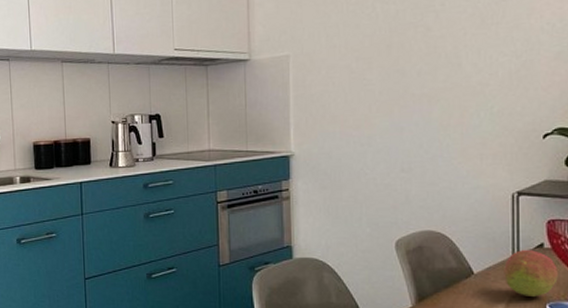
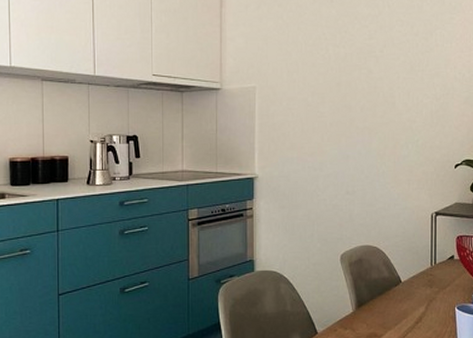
fruit: present [504,249,558,296] -> none [424,260,464,300]

